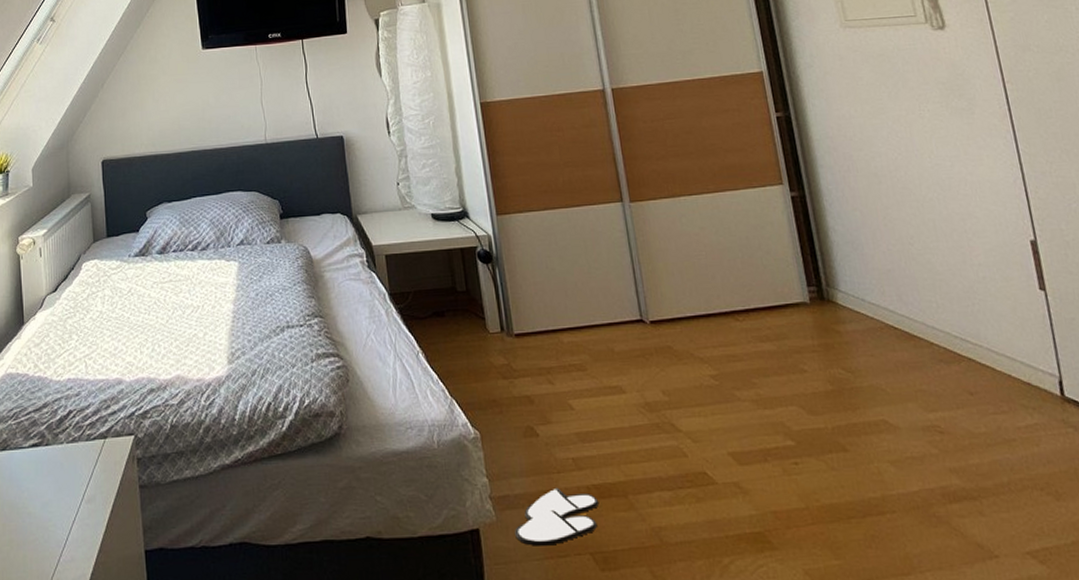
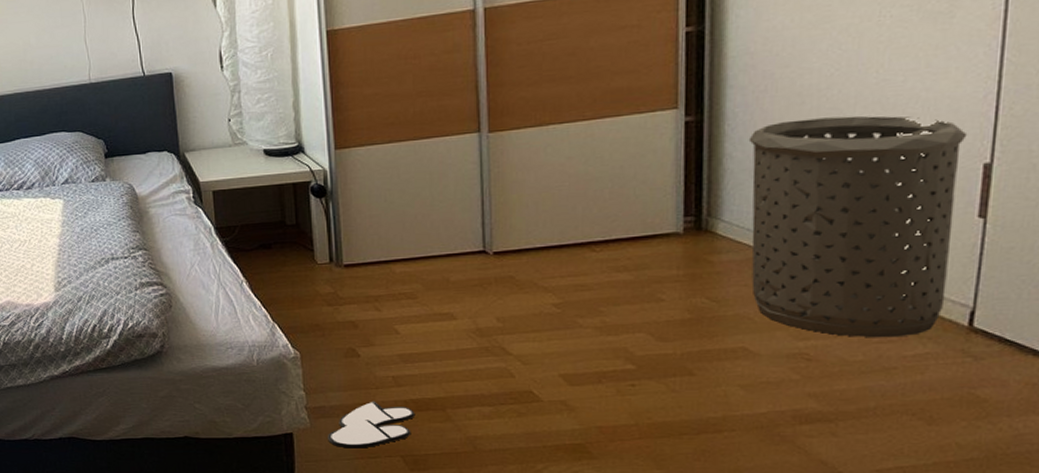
laundry basket: none [845,195,1037,409] -> present [748,115,968,338]

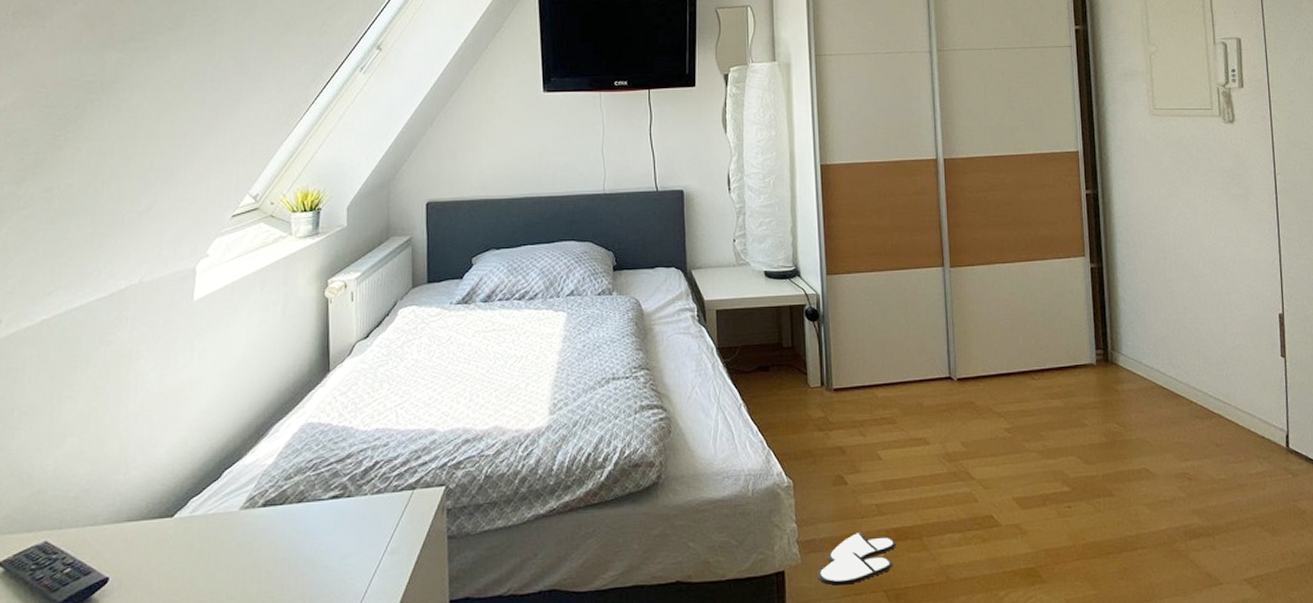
laundry basket: present [748,115,968,338] -> none [1134,271,1270,458]

